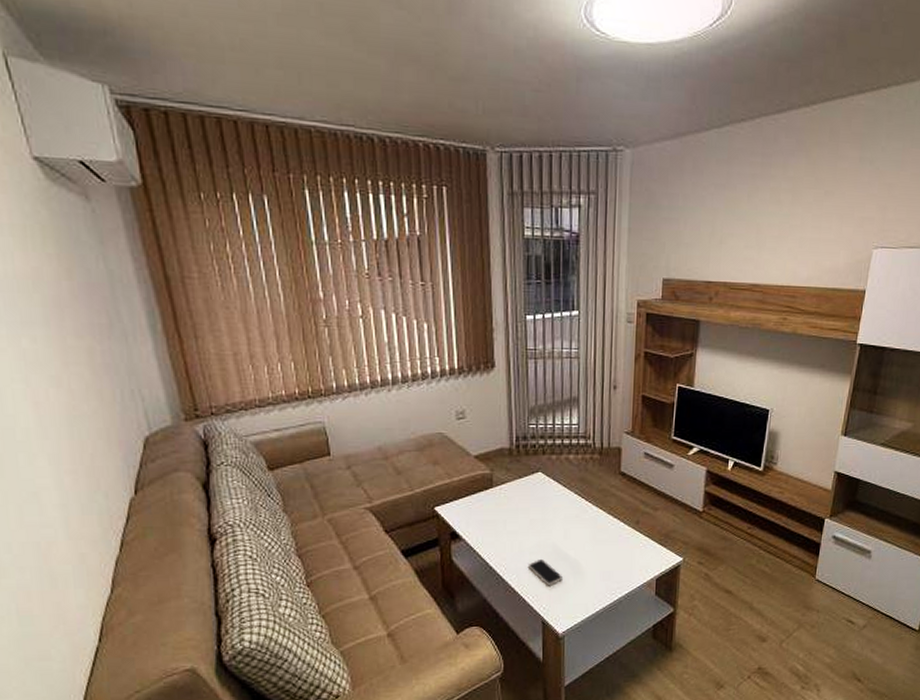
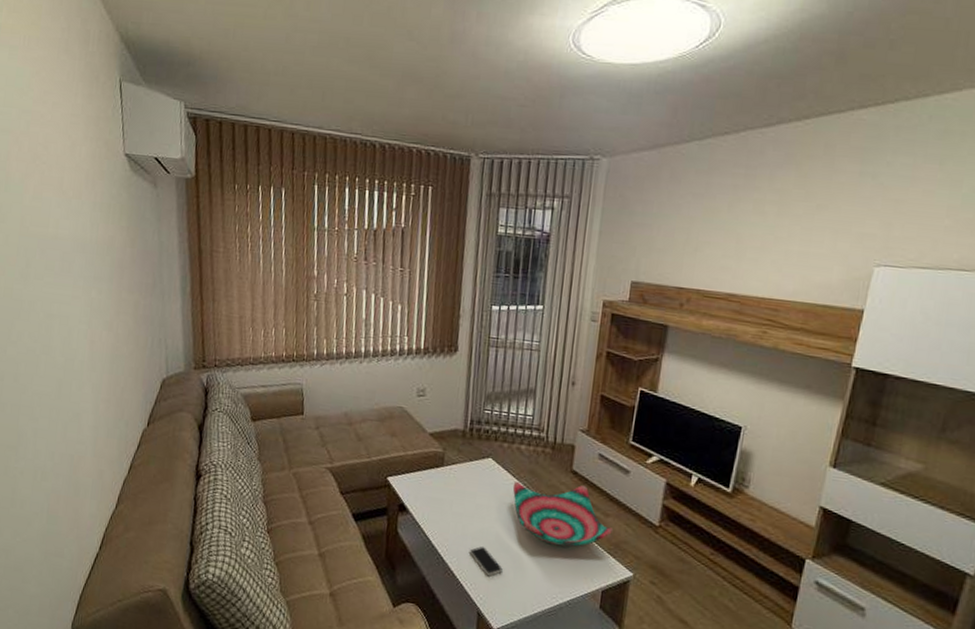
decorative bowl: none [565,485,662,546] -> present [512,481,612,547]

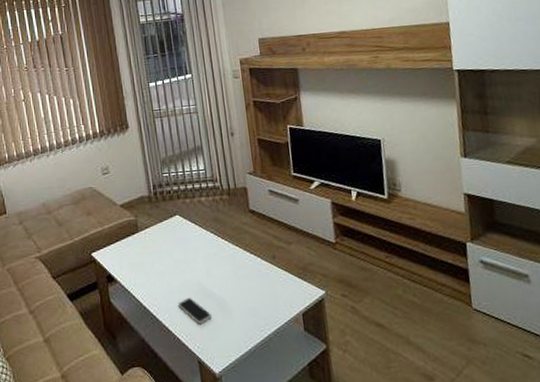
decorative bowl: present [512,481,612,547] -> none [202,221,297,282]

